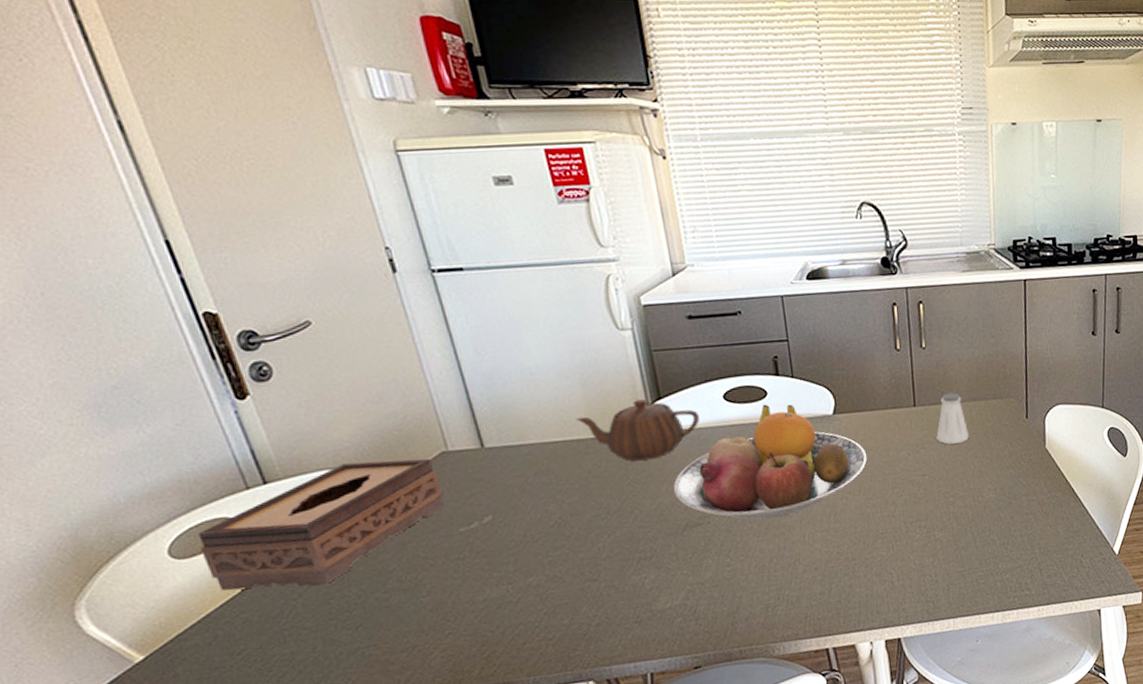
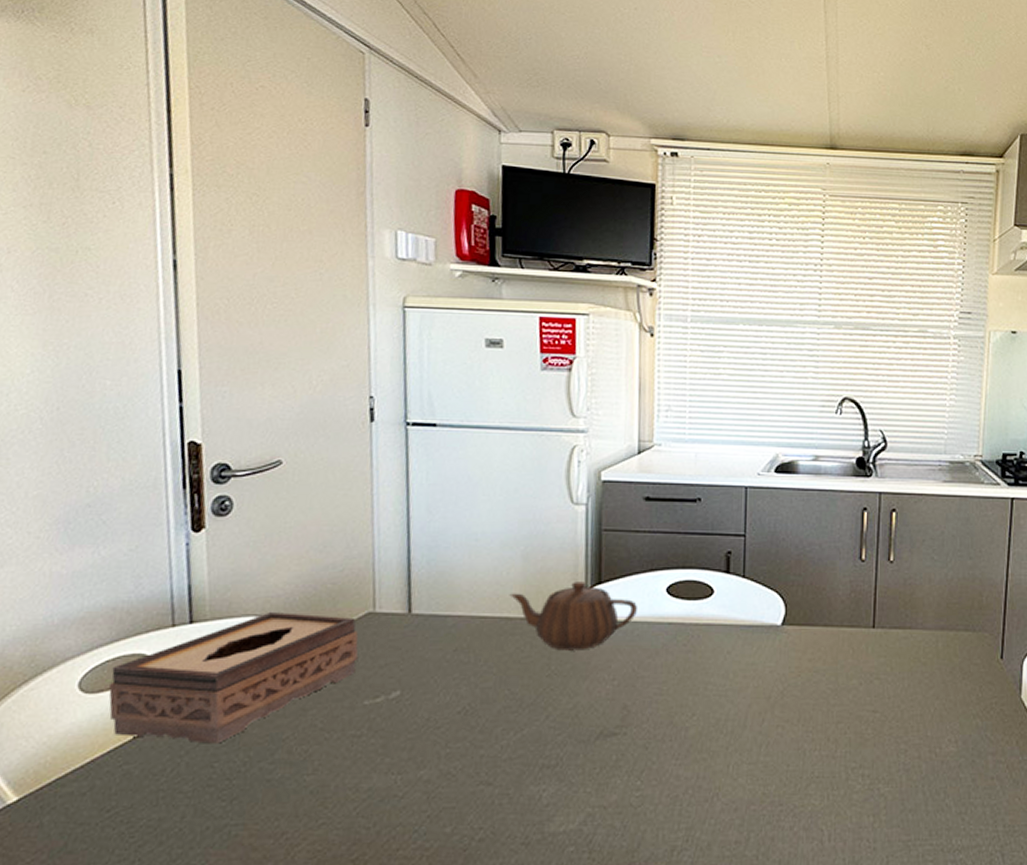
fruit bowl: present [673,404,868,519] -> none [594,604,813,739]
saltshaker: present [936,392,969,445] -> none [894,617,932,678]

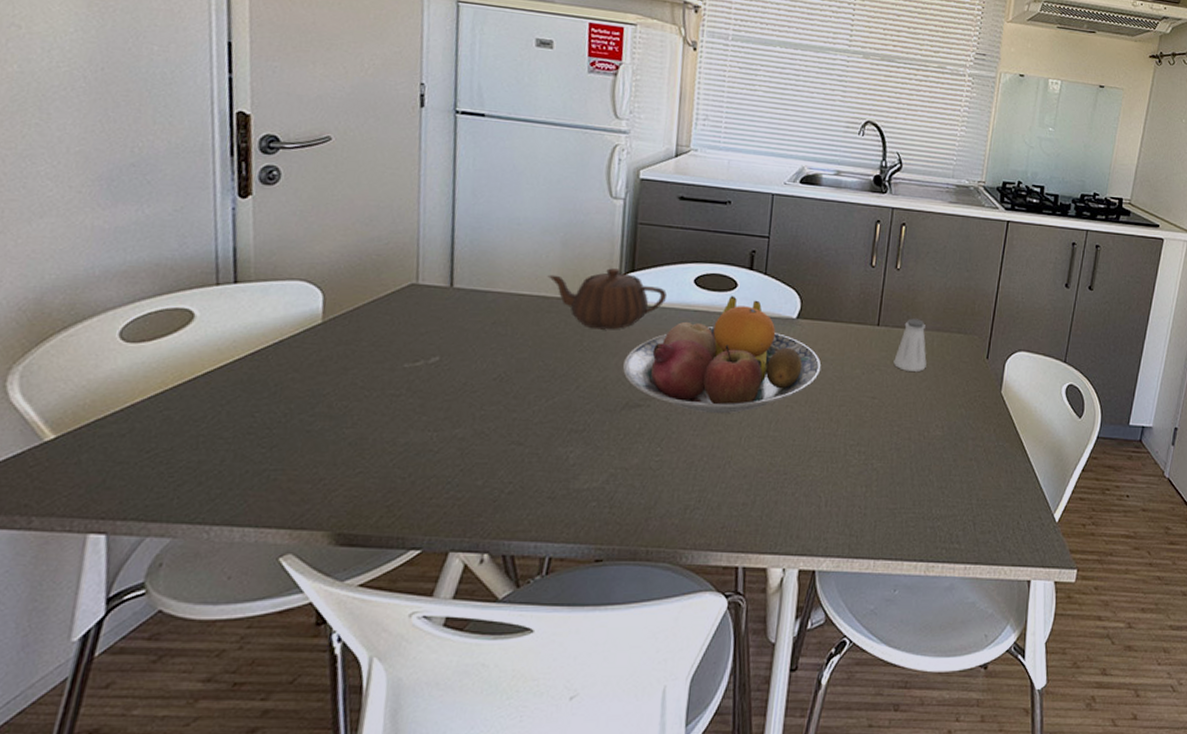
tissue box: present [108,613,359,744] -> none [150,278,401,396]
fruit bowl: none [594,604,813,739] -> present [622,295,822,414]
saltshaker: none [894,617,932,678] -> present [893,318,927,372]

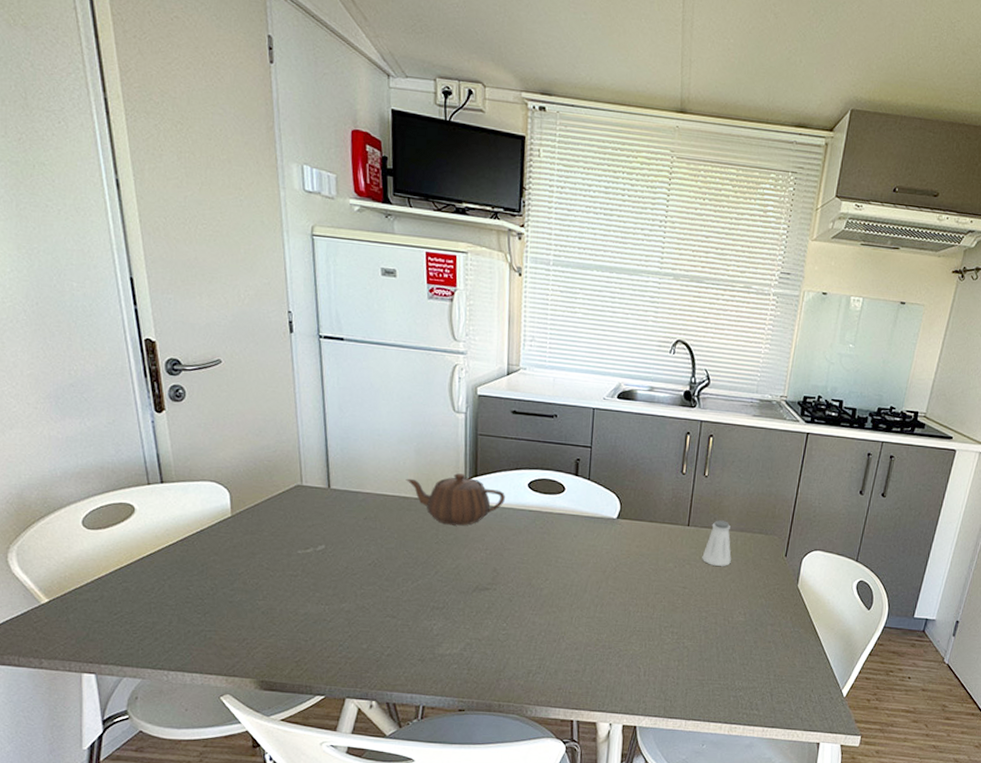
fruit bowl: present [622,295,822,414] -> none [471,498,639,598]

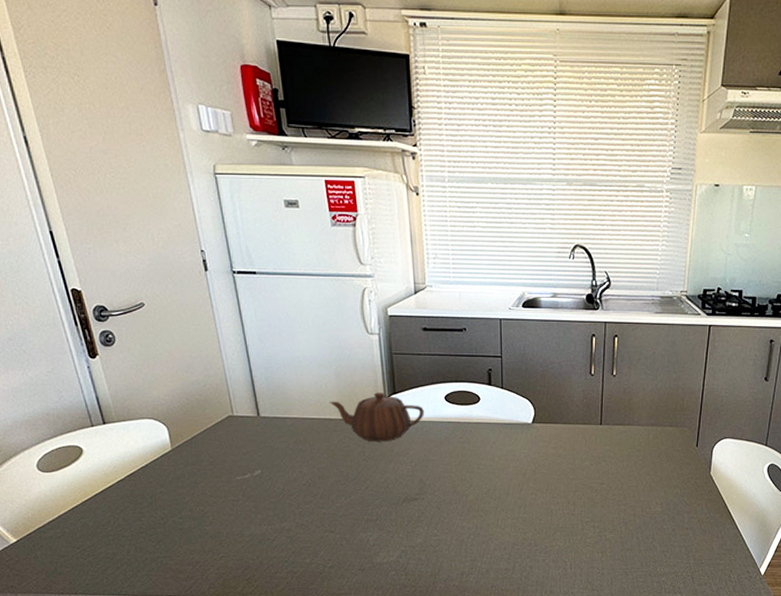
saltshaker: present [702,520,731,566] -> none [616,417,644,460]

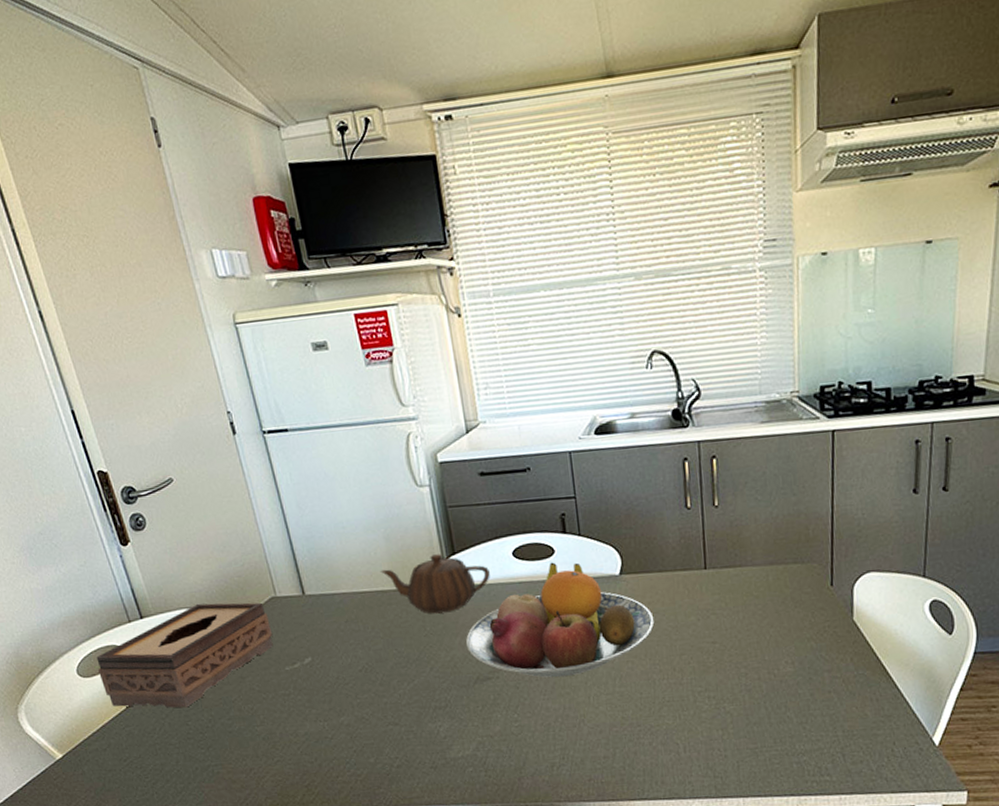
tissue box: none [57,416,228,506] -> present [96,602,273,708]
fruit bowl: none [398,408,557,503] -> present [465,562,655,678]

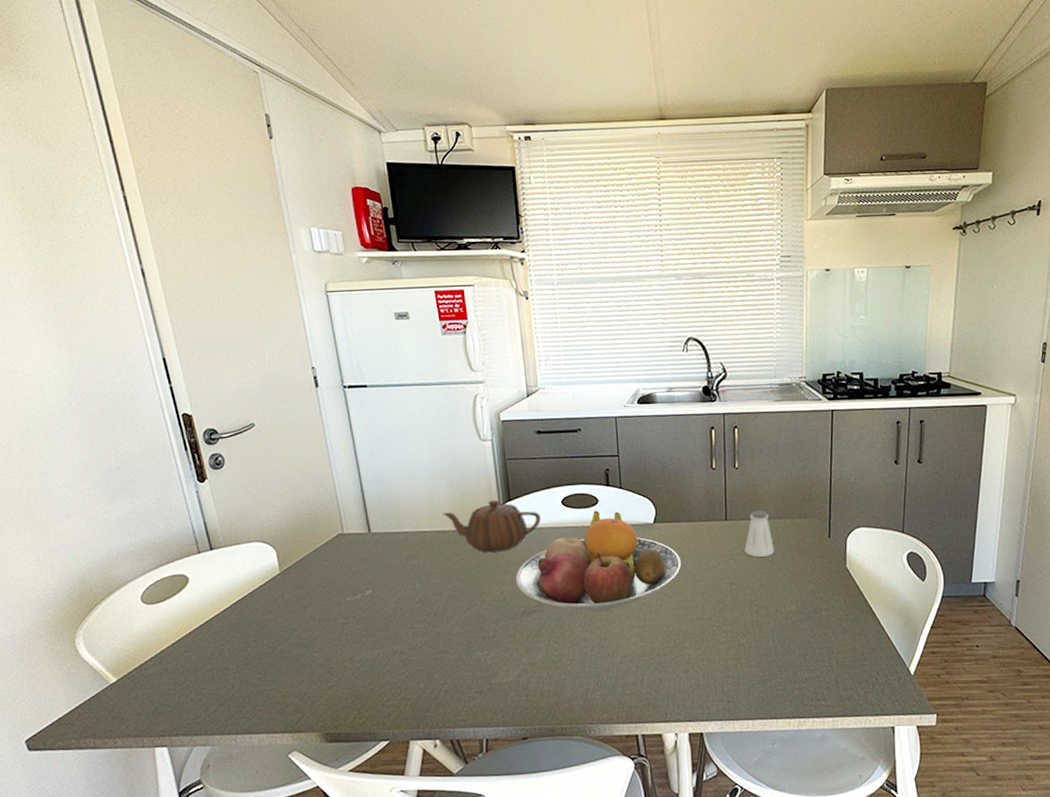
tissue box: present [96,602,273,708] -> none [162,538,338,635]
saltshaker: none [728,555,765,611] -> present [744,510,774,557]

